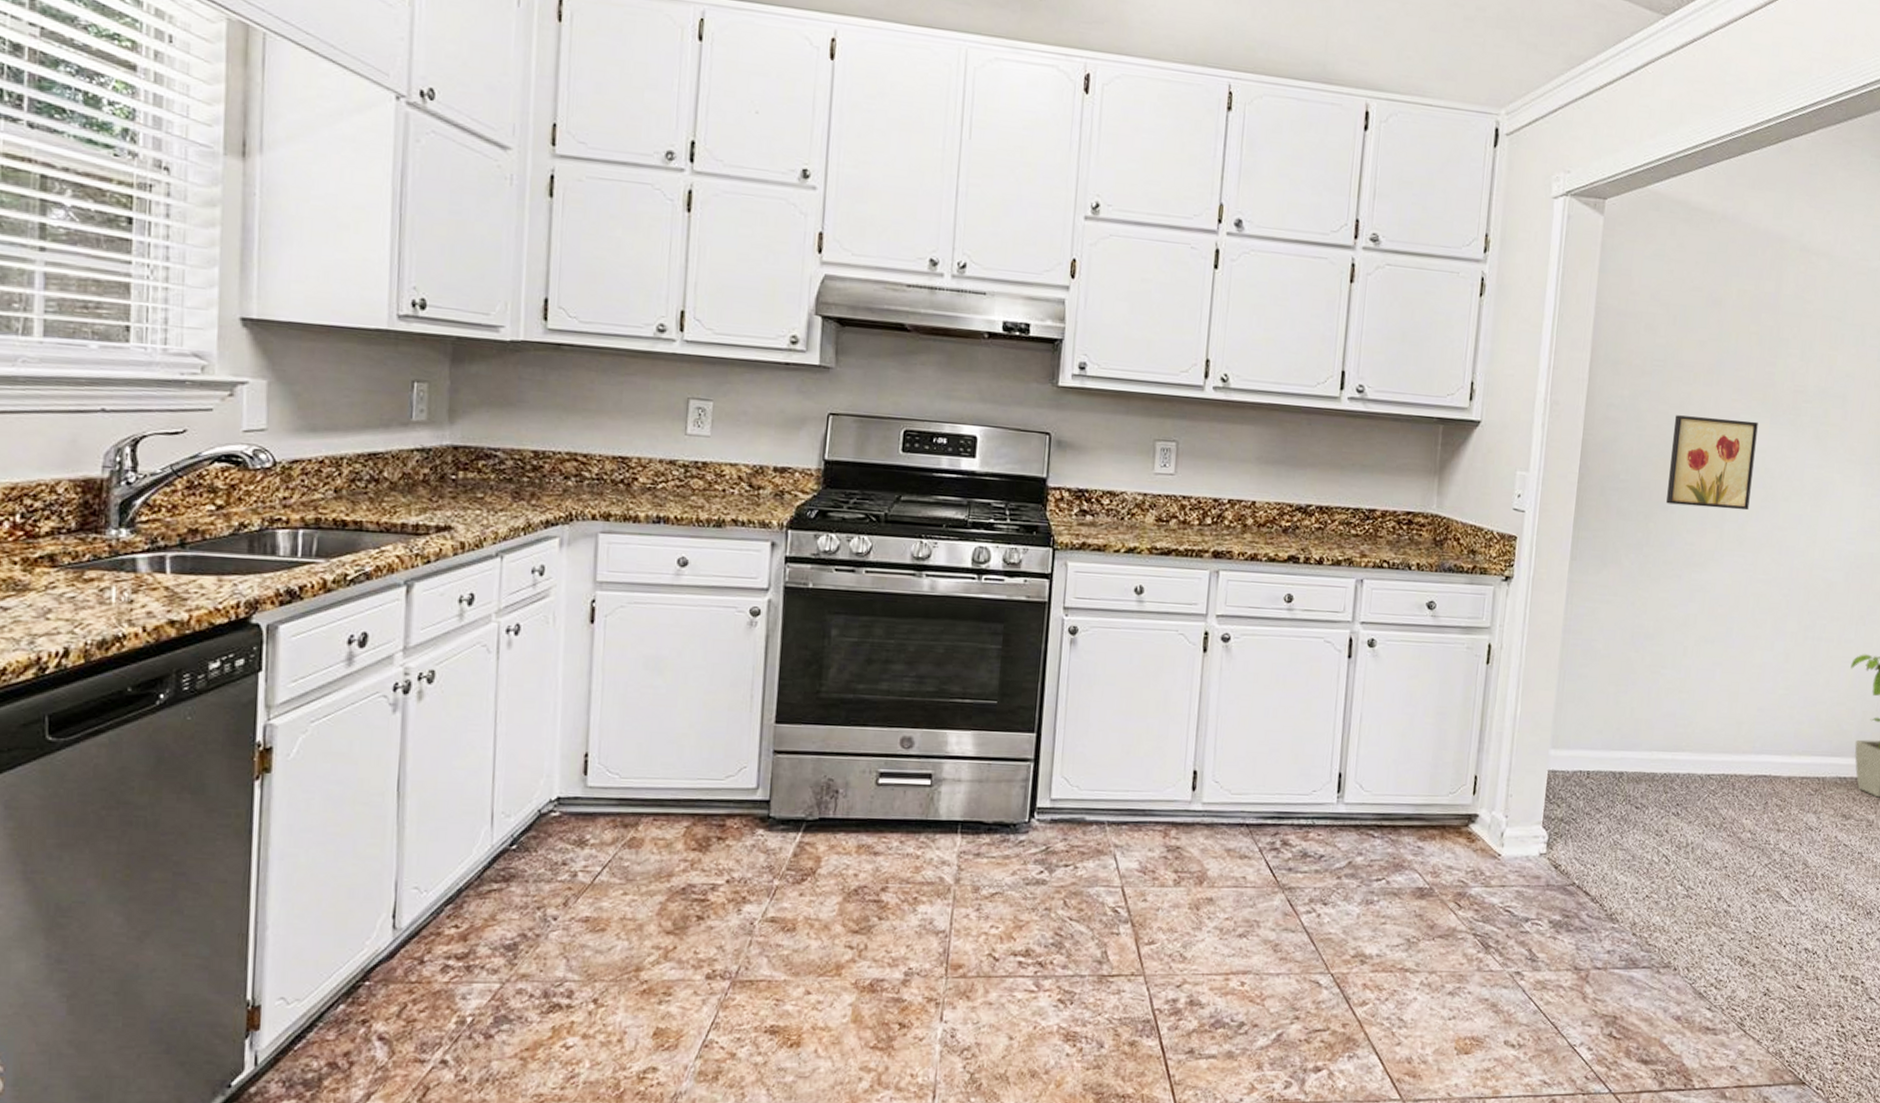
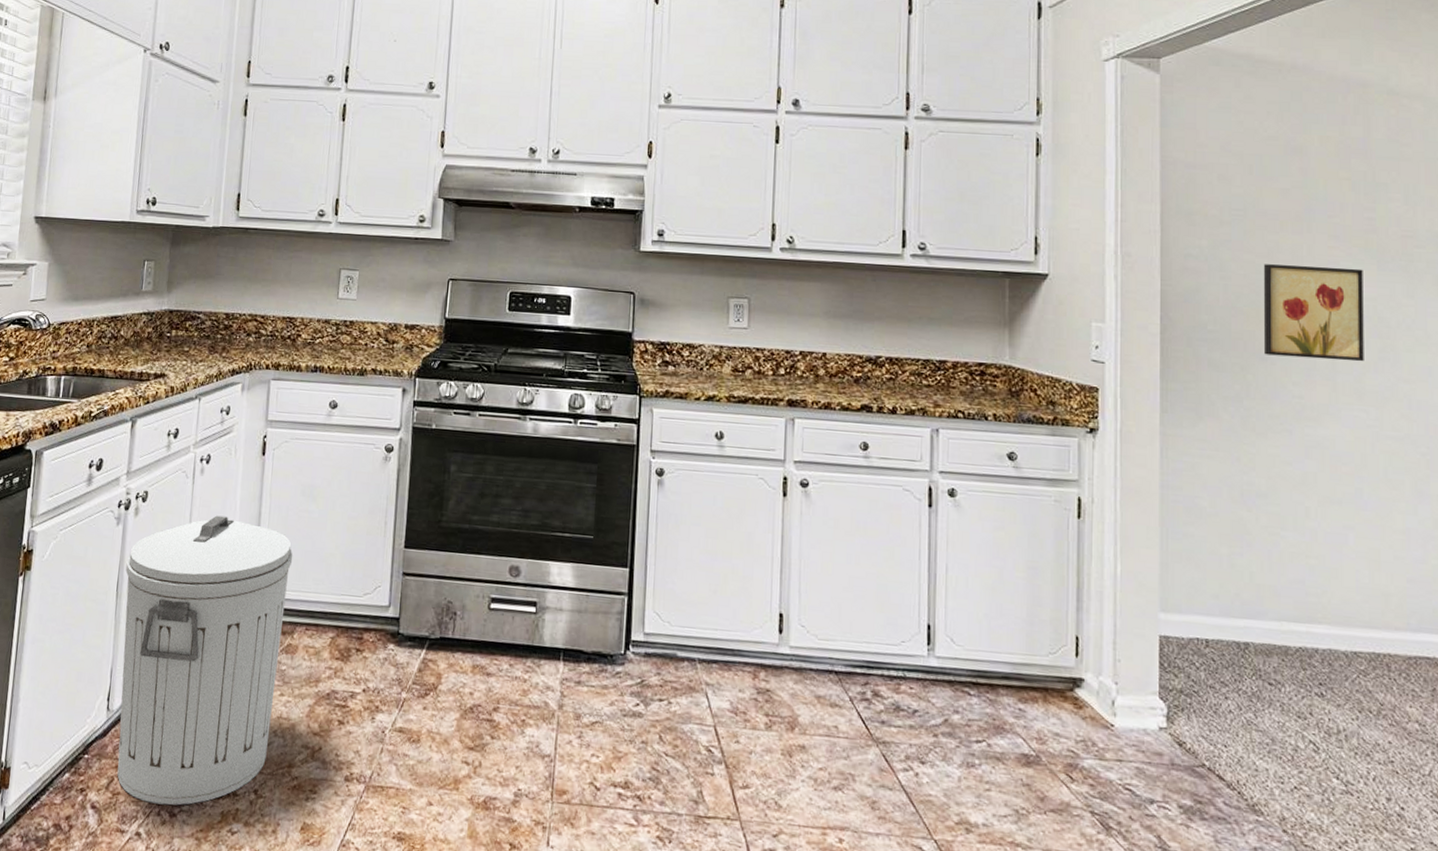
trash can: none [408,696,635,1027] -> present [117,515,293,806]

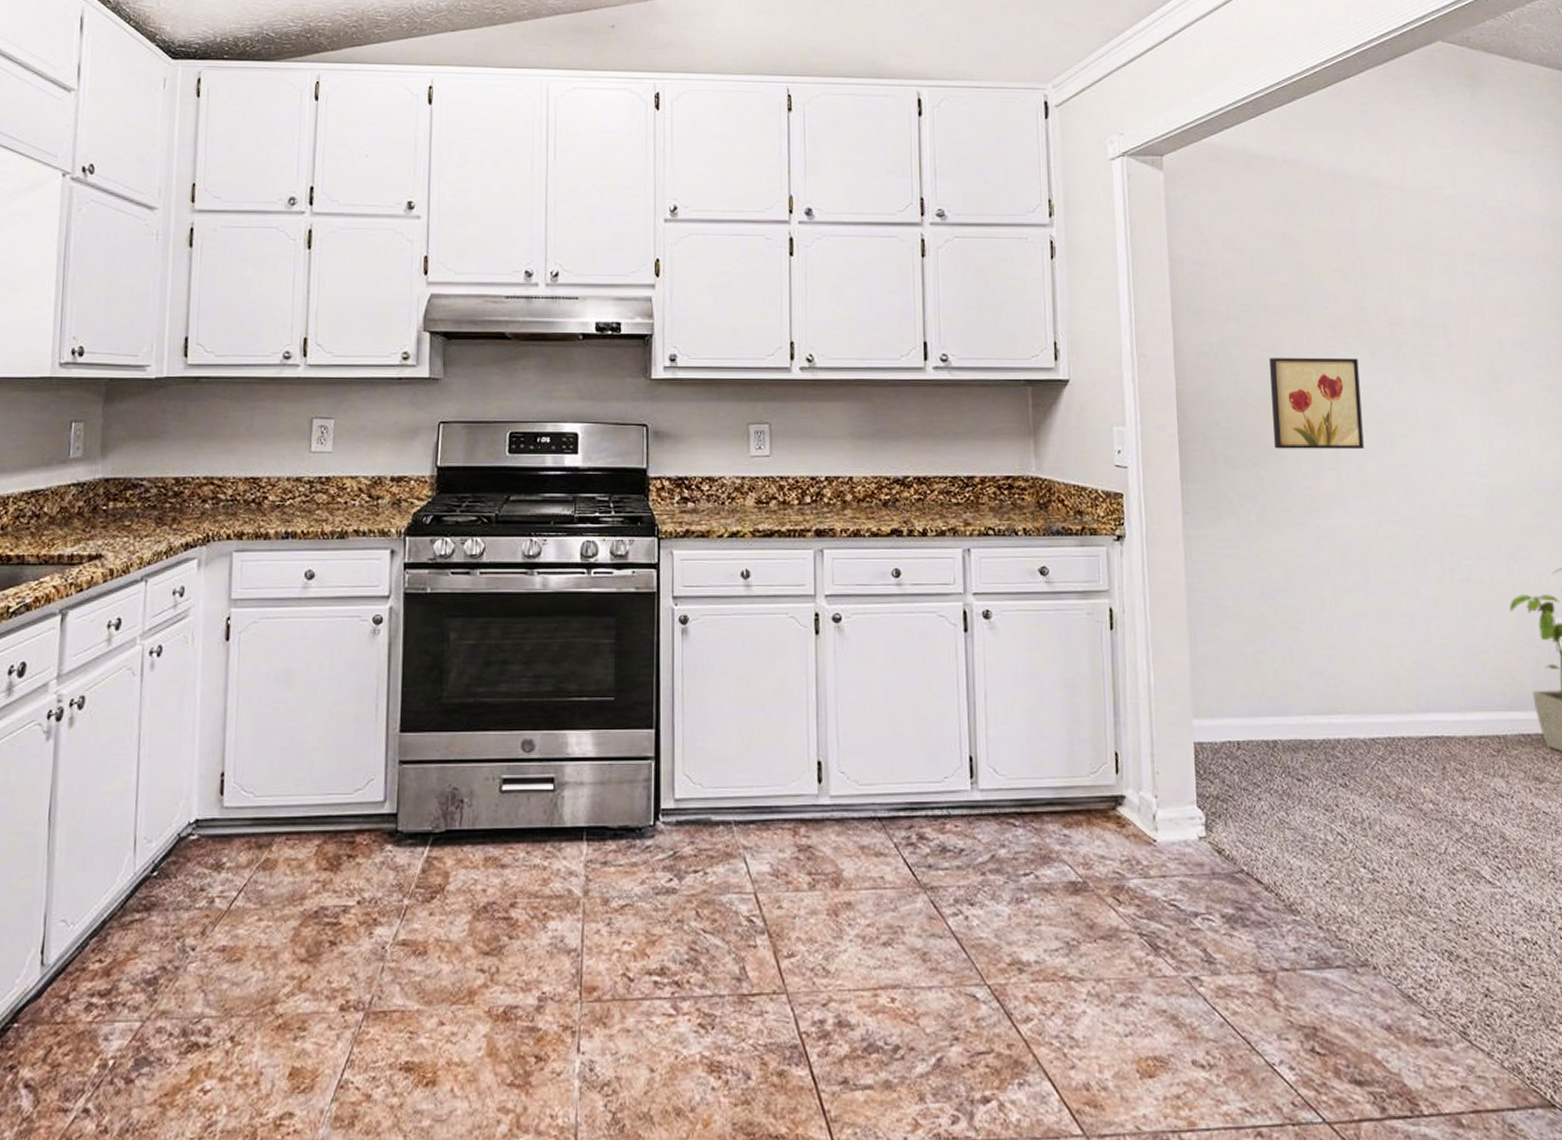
trash can: present [117,515,293,806] -> none [56,716,268,1071]

